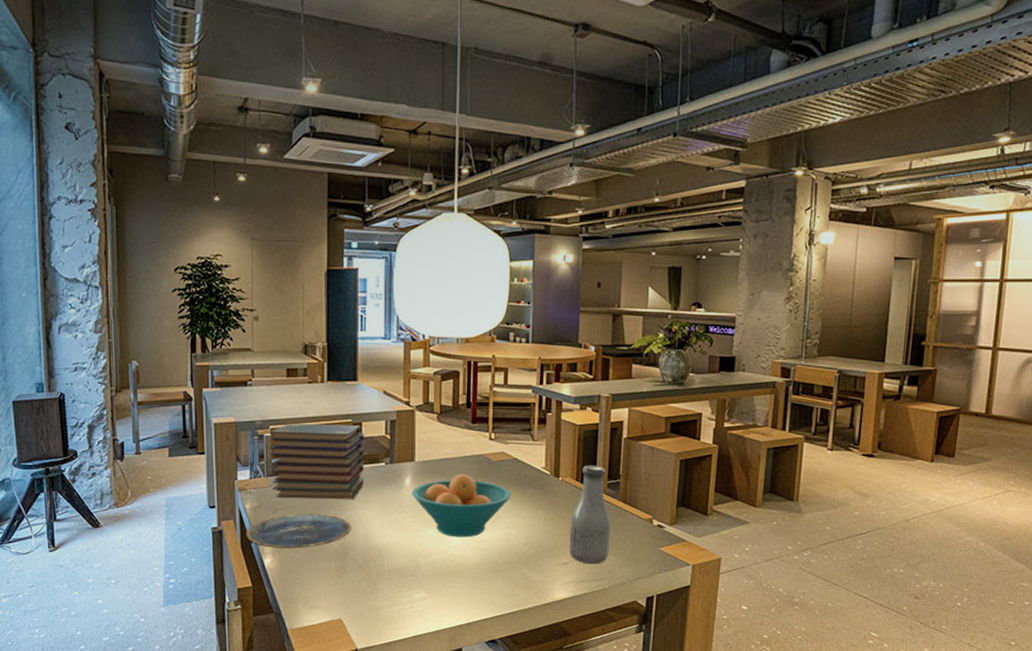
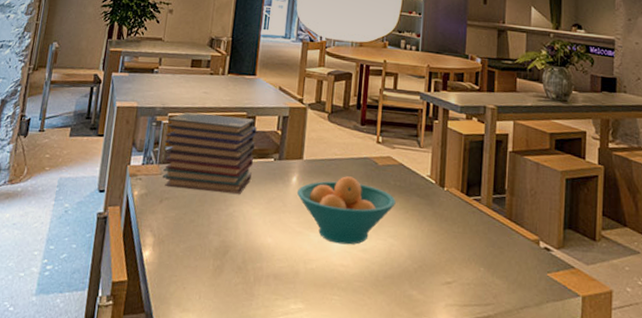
plate: present [246,513,351,549] -> none [129,205,234,243]
bottle: present [569,465,611,565] -> none [453,176,496,287]

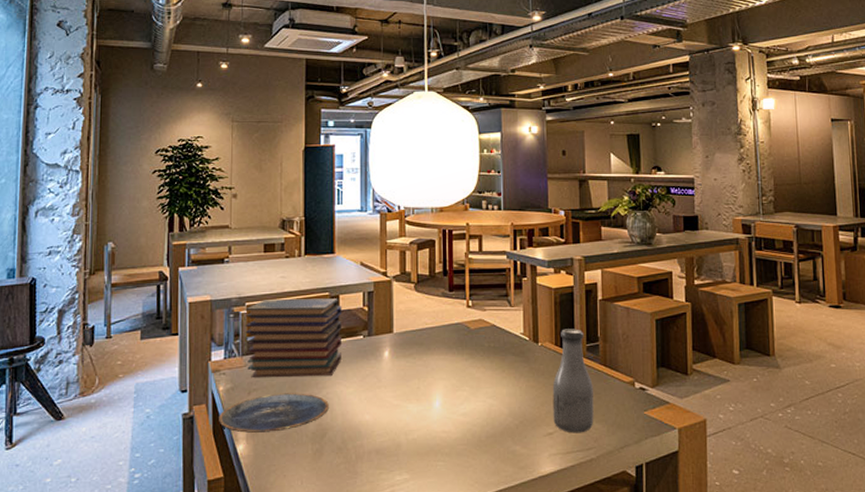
plate: none [129,205,234,243] -> present [219,393,329,433]
fruit bowl: present [297,176,396,245] -> none [391,344,491,411]
bottle: none [453,176,496,287] -> present [552,328,594,433]

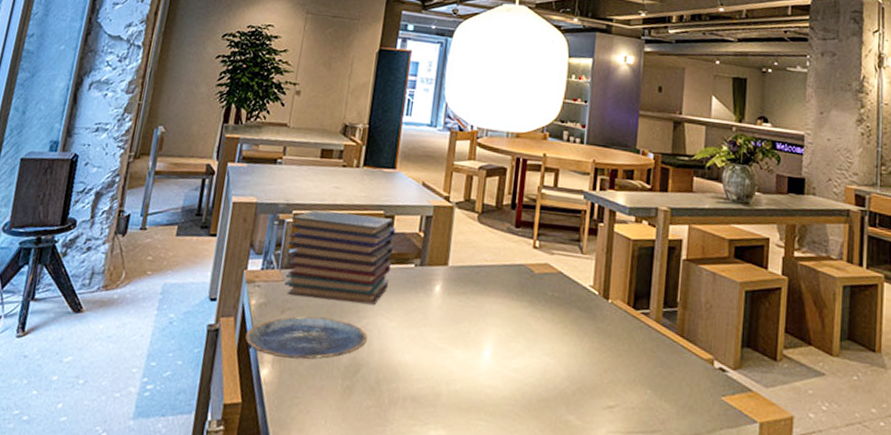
bottle: present [552,328,594,433] -> none [616,287,666,412]

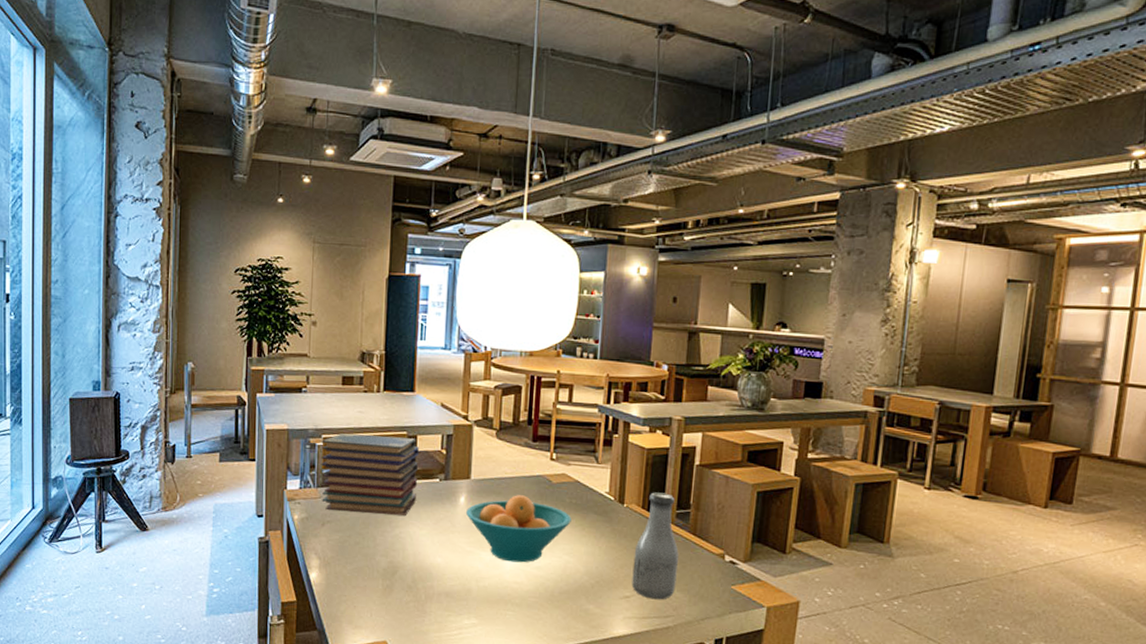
plate: present [245,316,367,360] -> none [293,527,401,564]
fruit bowl: none [441,285,553,364] -> present [466,495,572,563]
bottle: none [616,287,666,412] -> present [631,492,679,600]

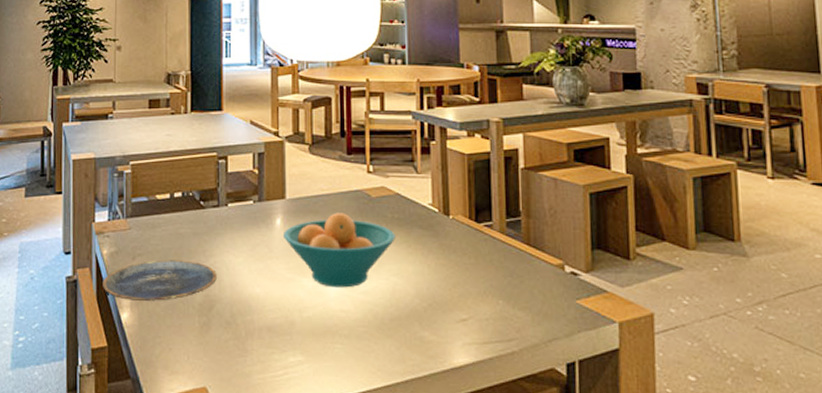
plate: none [293,527,401,564] -> present [103,260,217,301]
book stack: present [321,433,420,516] -> none [129,159,231,243]
bottle: present [631,492,679,600] -> none [466,200,516,321]

